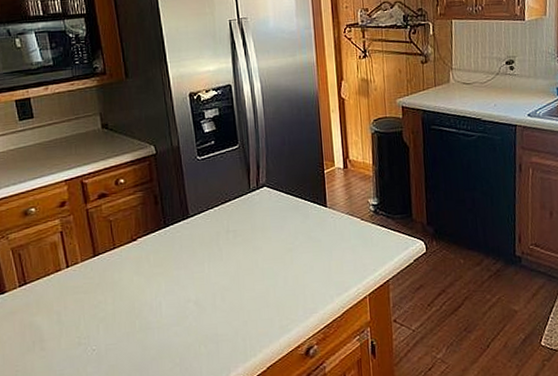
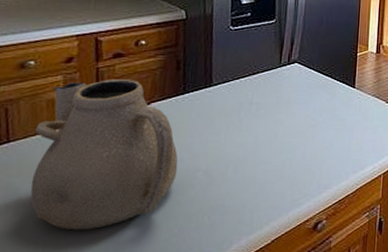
teapot: none [44,217,171,363] -> present [30,78,178,230]

